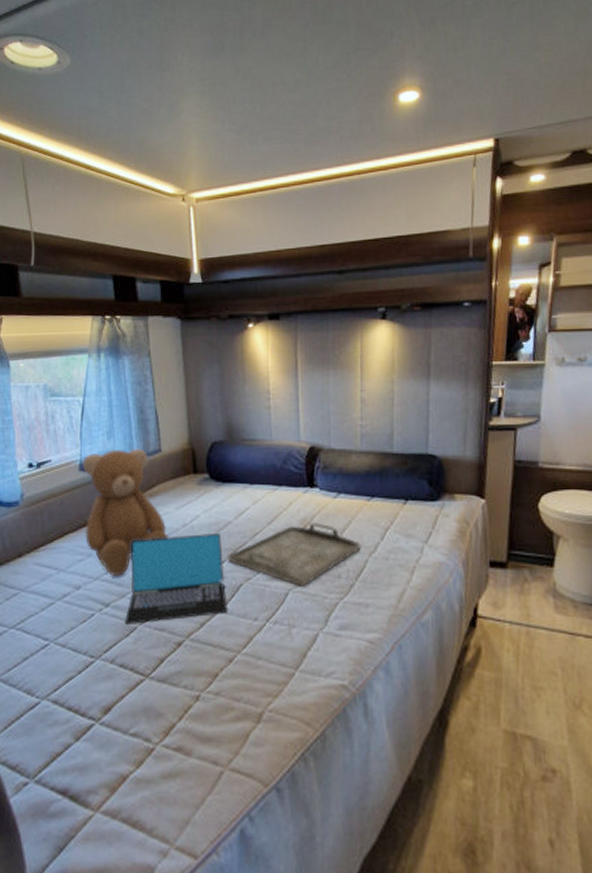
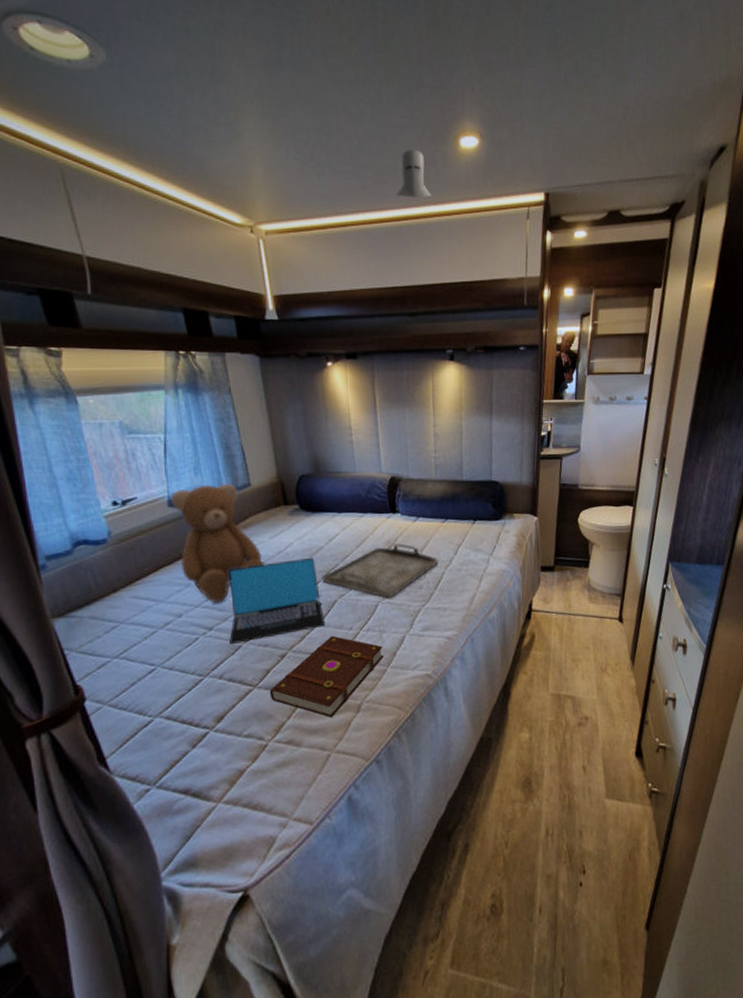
book: none [161,625,292,725] -> present [269,635,384,718]
knight helmet: none [329,109,366,156] -> present [396,149,431,197]

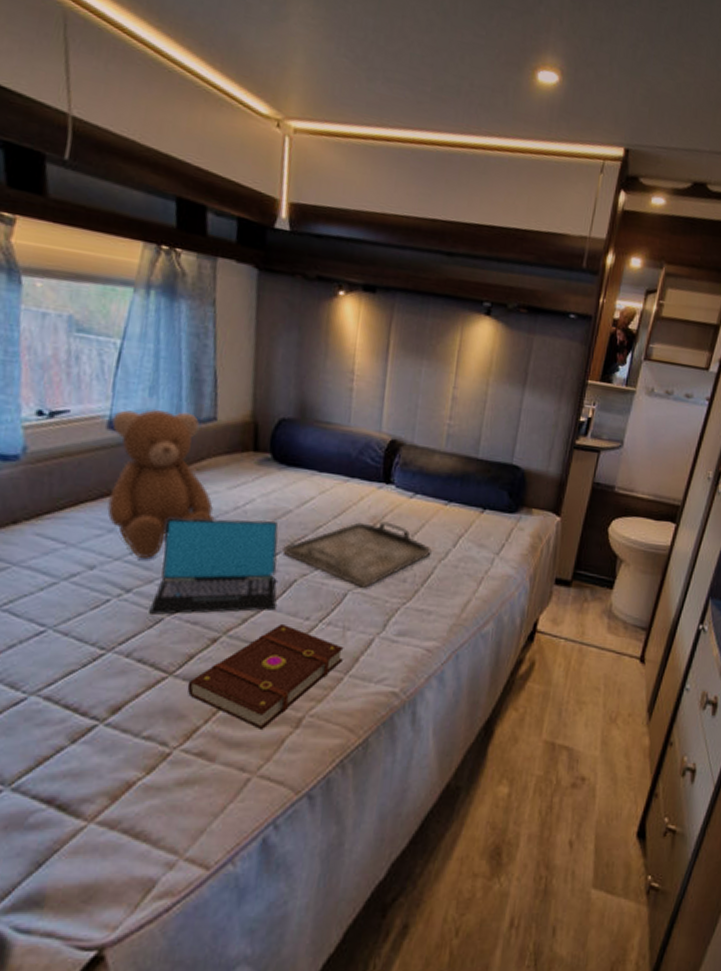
knight helmet: present [396,149,431,197] -> none [455,71,495,128]

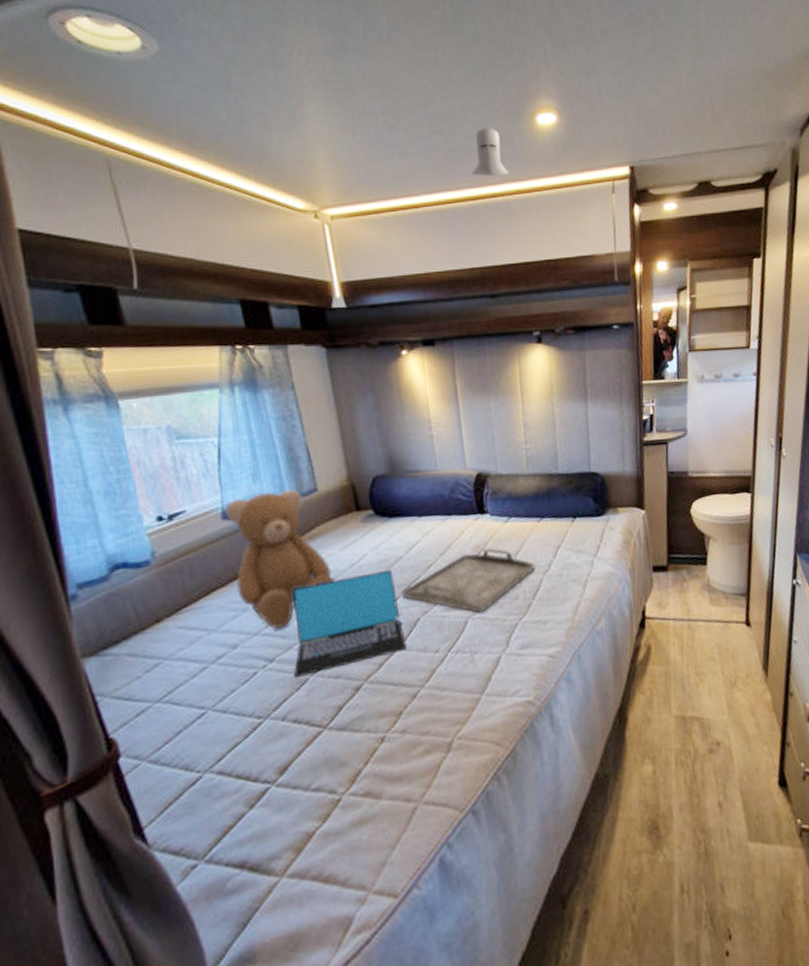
book: present [187,623,344,729] -> none [342,660,477,761]
knight helmet: none [455,71,495,128] -> present [471,128,509,176]

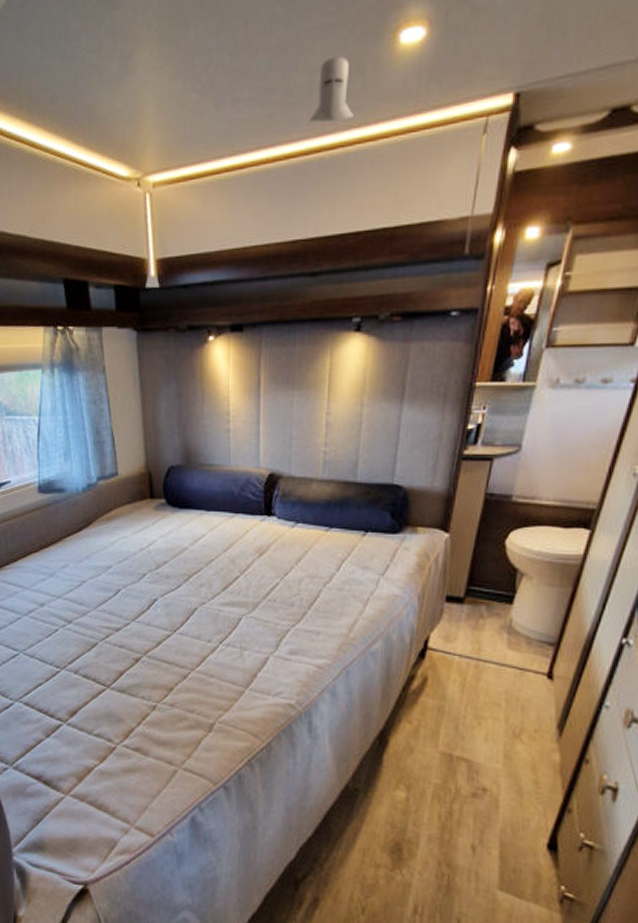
teddy bear: present [225,489,335,629] -> none [41,471,126,595]
laptop: present [293,569,406,677] -> none [87,557,182,640]
serving tray: present [401,547,535,613] -> none [183,551,316,613]

